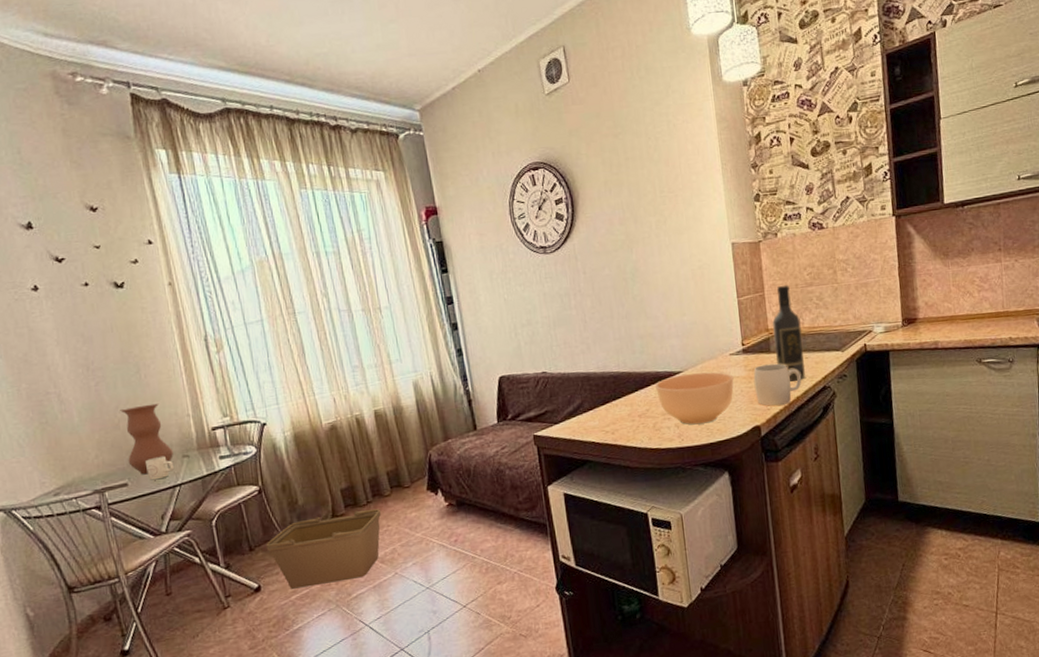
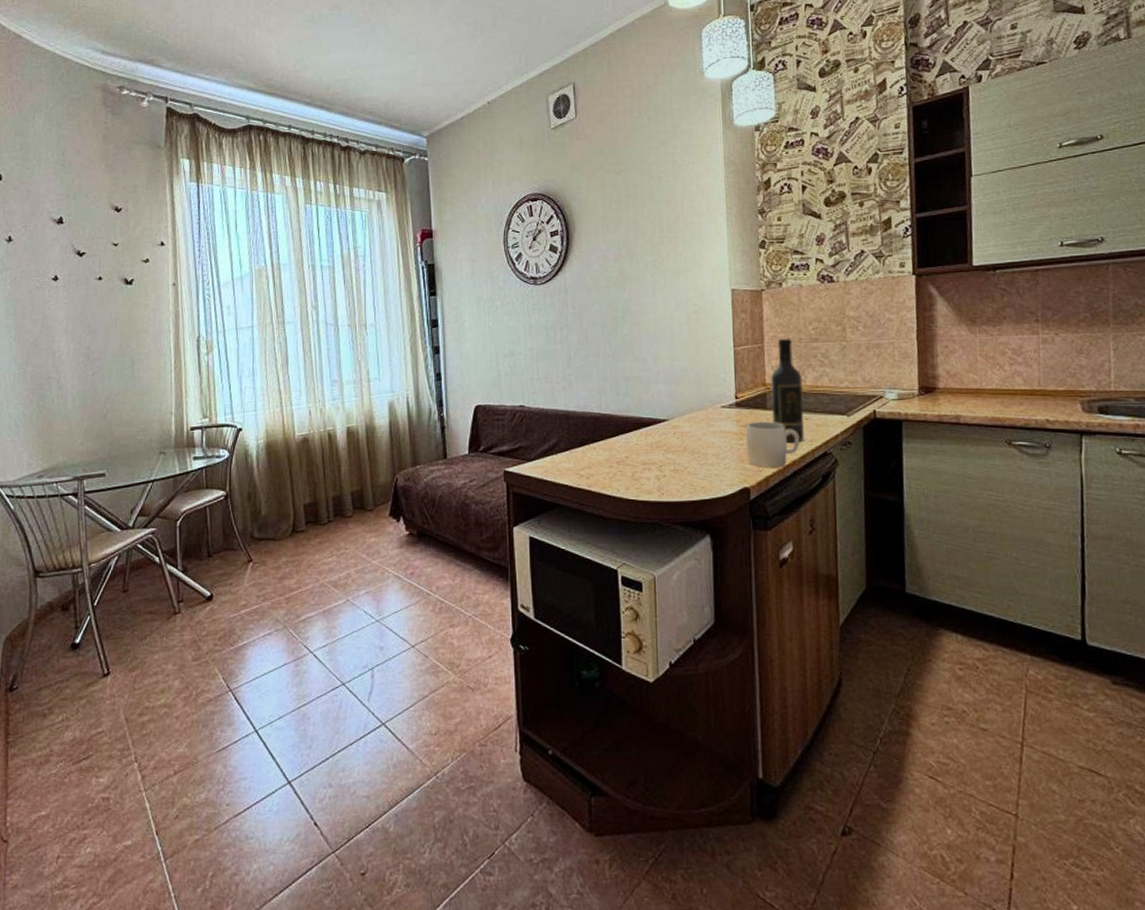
vase: present [120,403,173,475] -> none [109,398,152,467]
mug: present [146,455,175,481] -> none [124,450,151,473]
bicycle basket: present [266,509,381,589] -> none [224,528,340,603]
bowl: present [655,372,734,425] -> none [638,423,724,479]

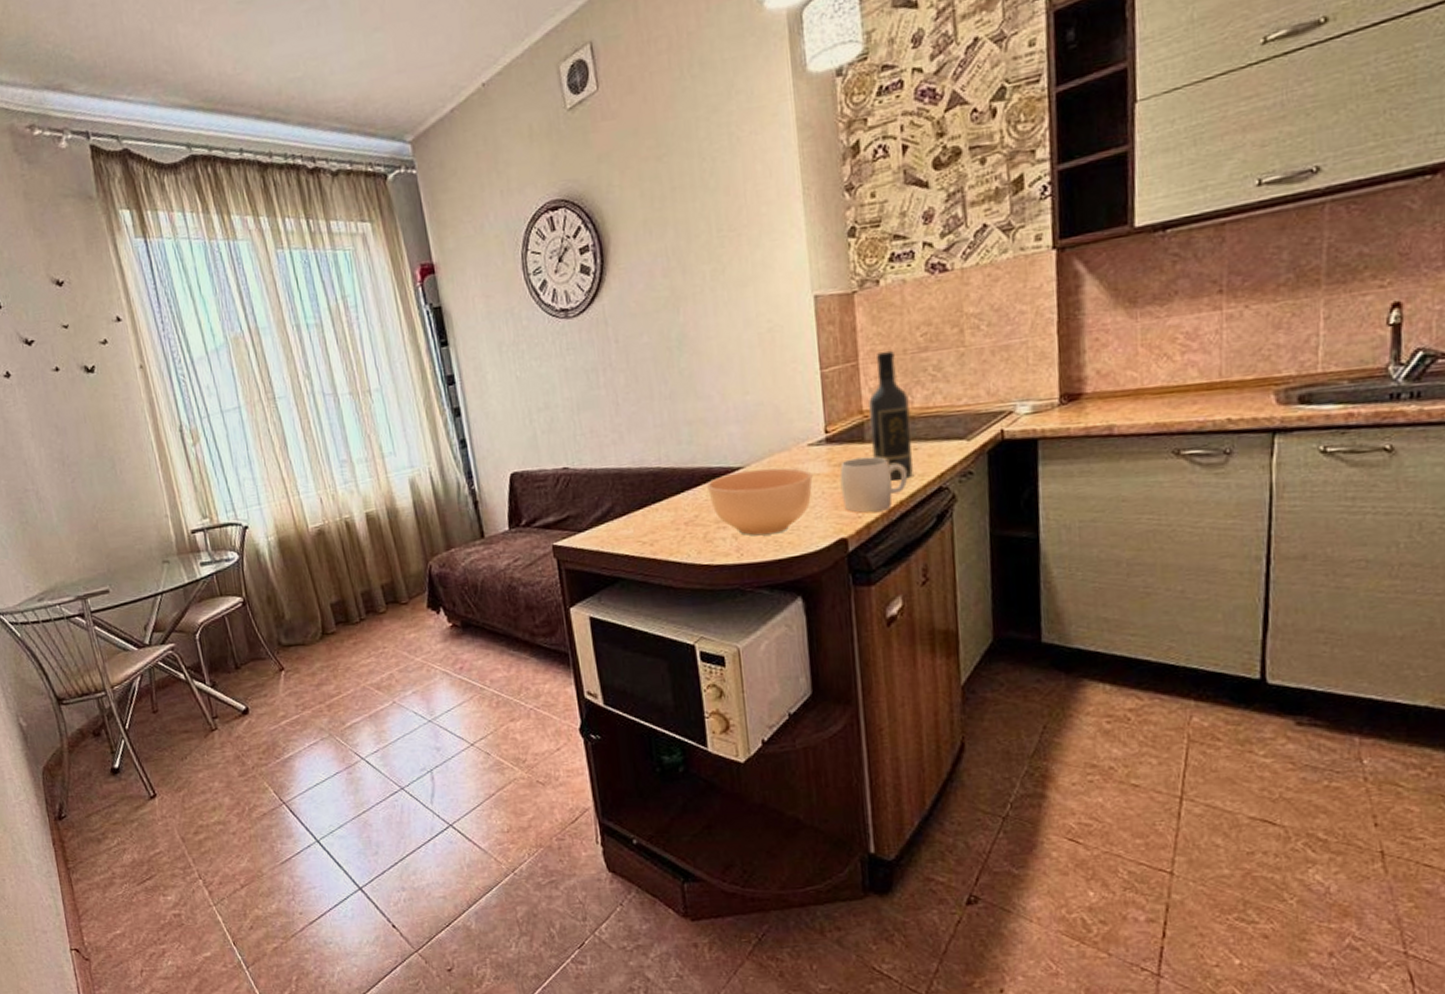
bowl: none [638,423,724,479] -> present [707,467,813,536]

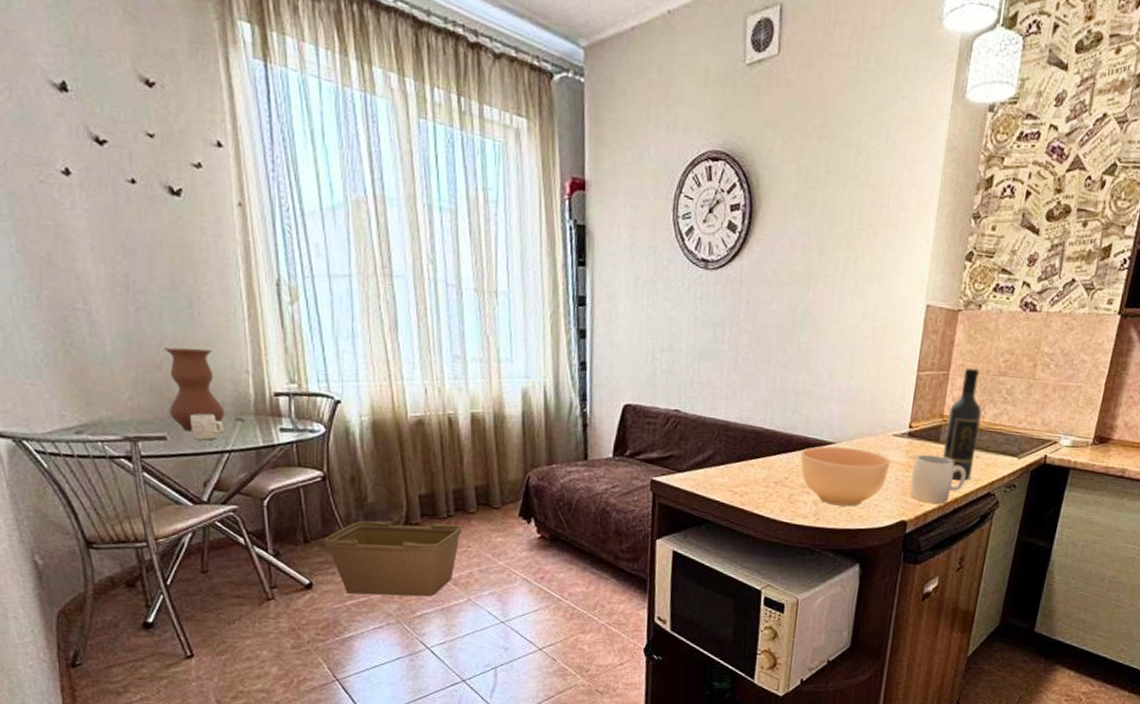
vase: none [97,502,153,581] -> present [164,347,225,431]
mug: none [126,560,155,588] -> present [190,413,225,441]
bicycle basket: none [252,628,376,714] -> present [324,520,461,597]

